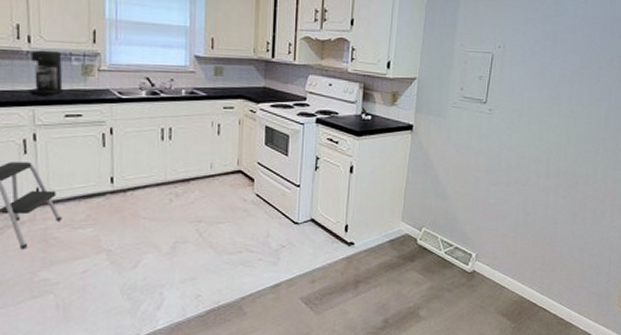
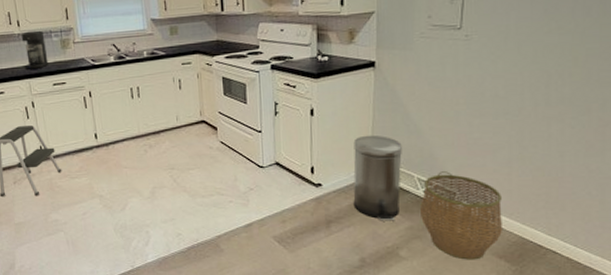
pedal bin: none [382,195,430,281] -> present [353,135,402,221]
basket: none [440,234,508,319] -> present [419,171,504,260]

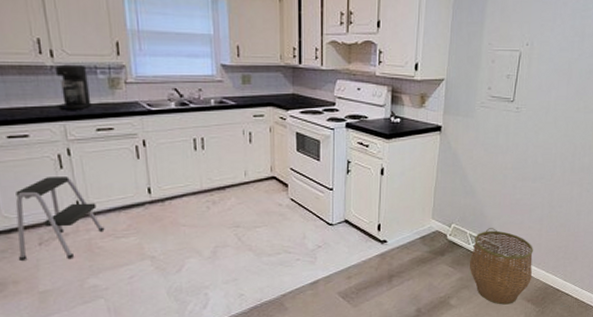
pedal bin: present [353,135,402,221] -> none [414,194,459,274]

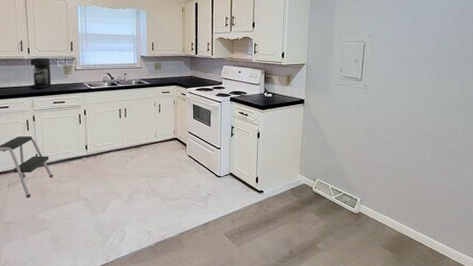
basket: present [469,228,533,305] -> none [332,183,388,251]

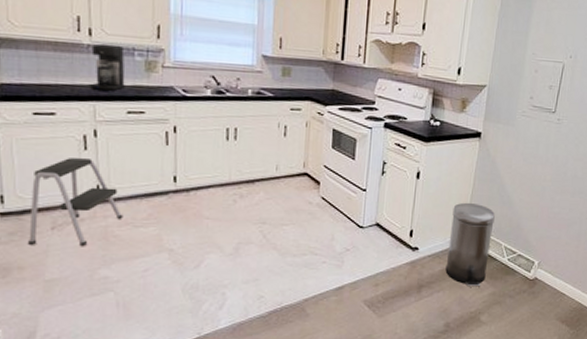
pedal bin: none [286,154,321,221] -> present [445,202,495,287]

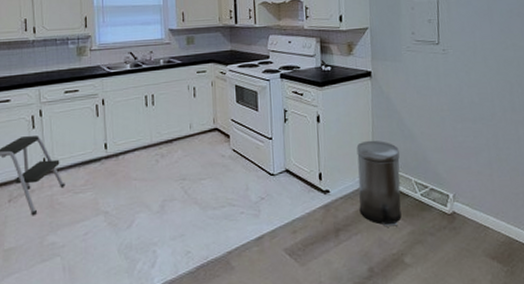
coffee maker: present [90,43,125,91] -> none [36,37,62,76]

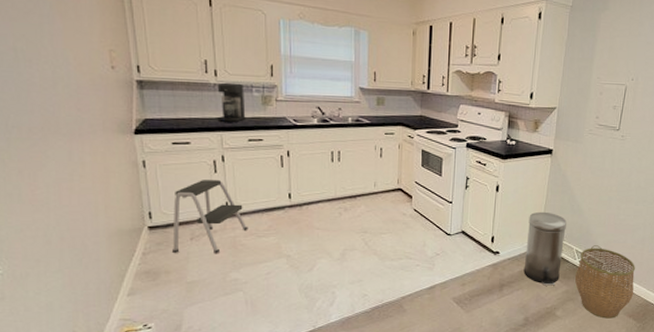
coffee maker: none [36,37,62,76] -> present [217,82,246,122]
basket: none [418,174,493,263] -> present [574,245,635,319]

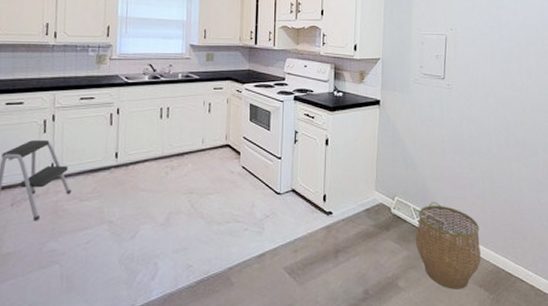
coffee maker: present [217,82,246,122] -> none [52,43,81,81]
pedal bin: present [523,211,567,286] -> none [359,166,401,251]

